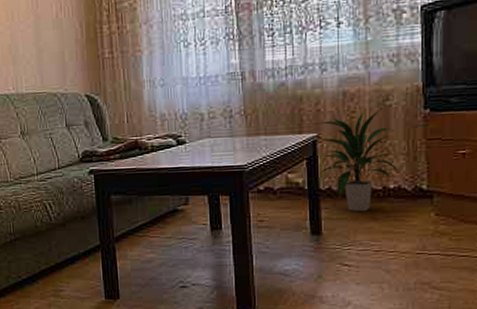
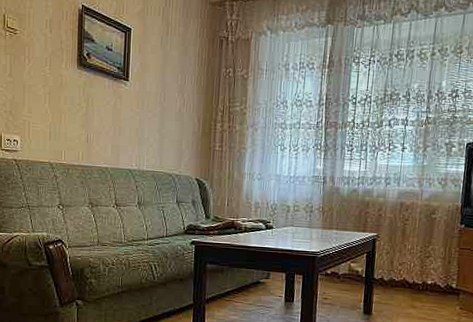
indoor plant: present [318,108,400,212] -> none [376,218,437,300]

